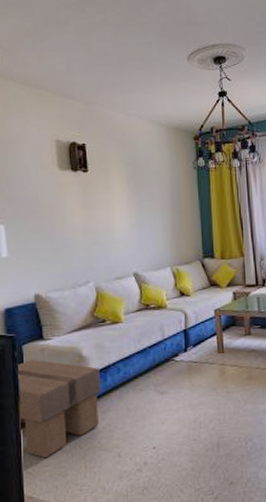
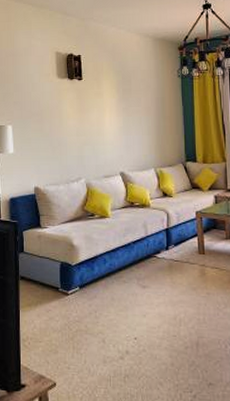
footstool: present [17,359,101,459] -> none [18,244,89,335]

